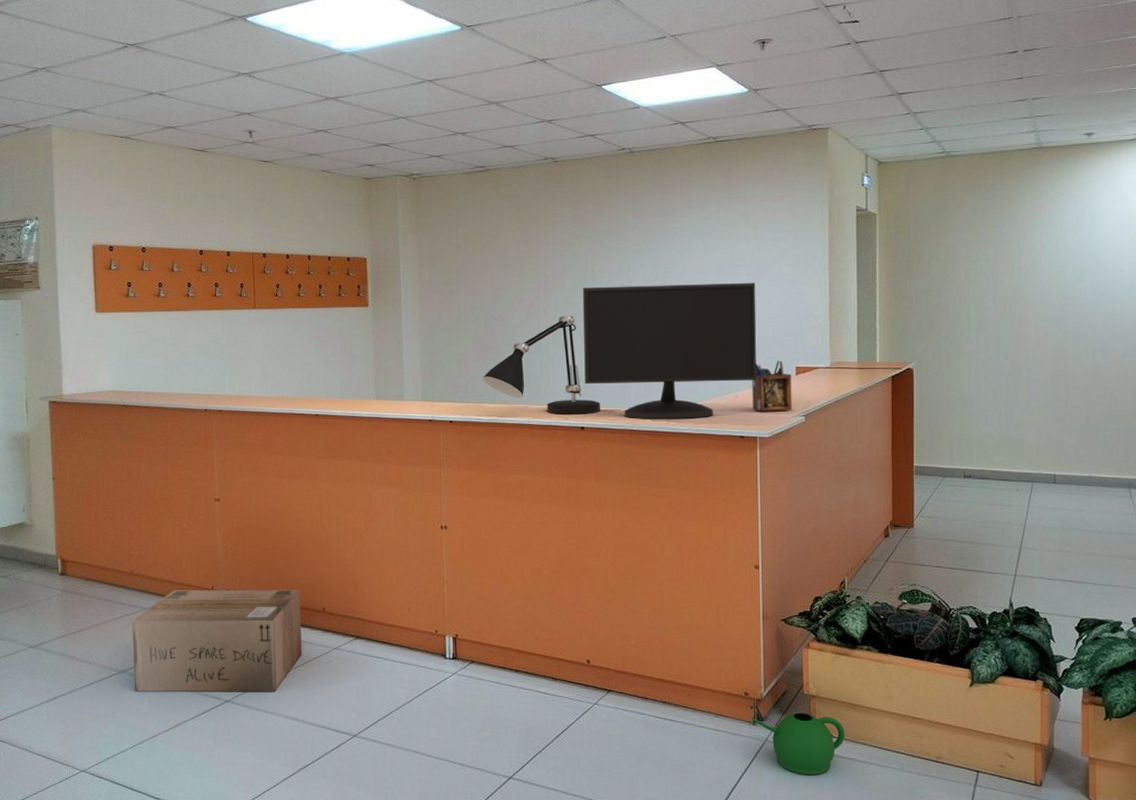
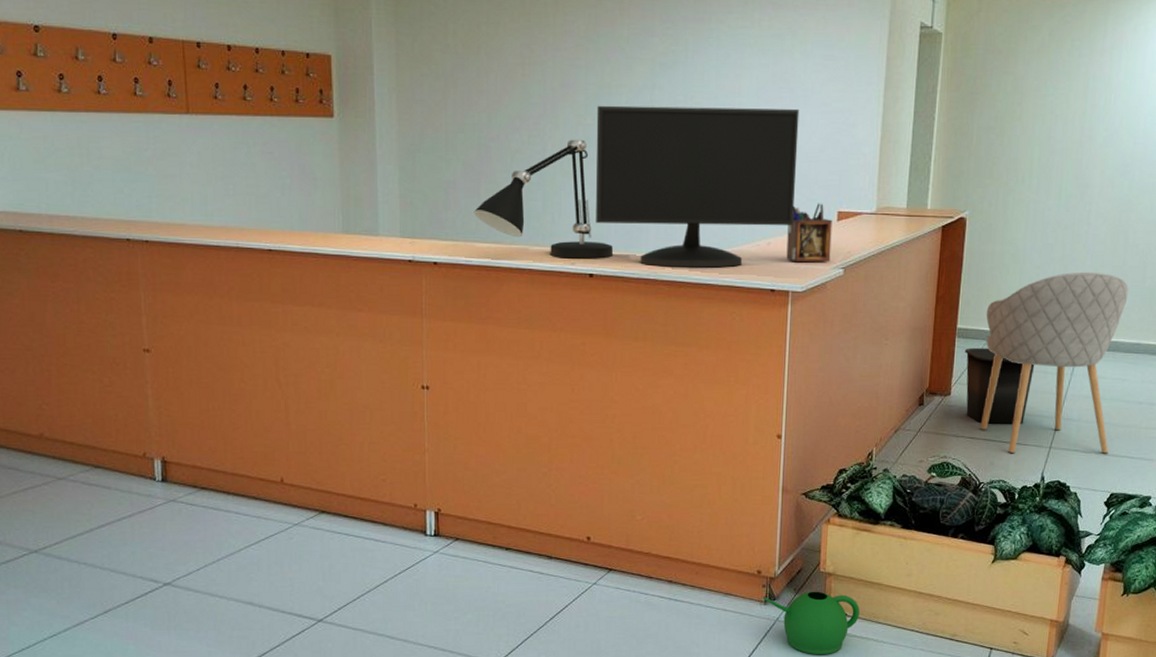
cardboard box: present [132,589,302,693] -> none [45,456,256,574]
waste bin: none [923,483,992,553] -> present [964,347,1035,424]
chair: none [940,412,1075,582] -> present [980,271,1129,454]

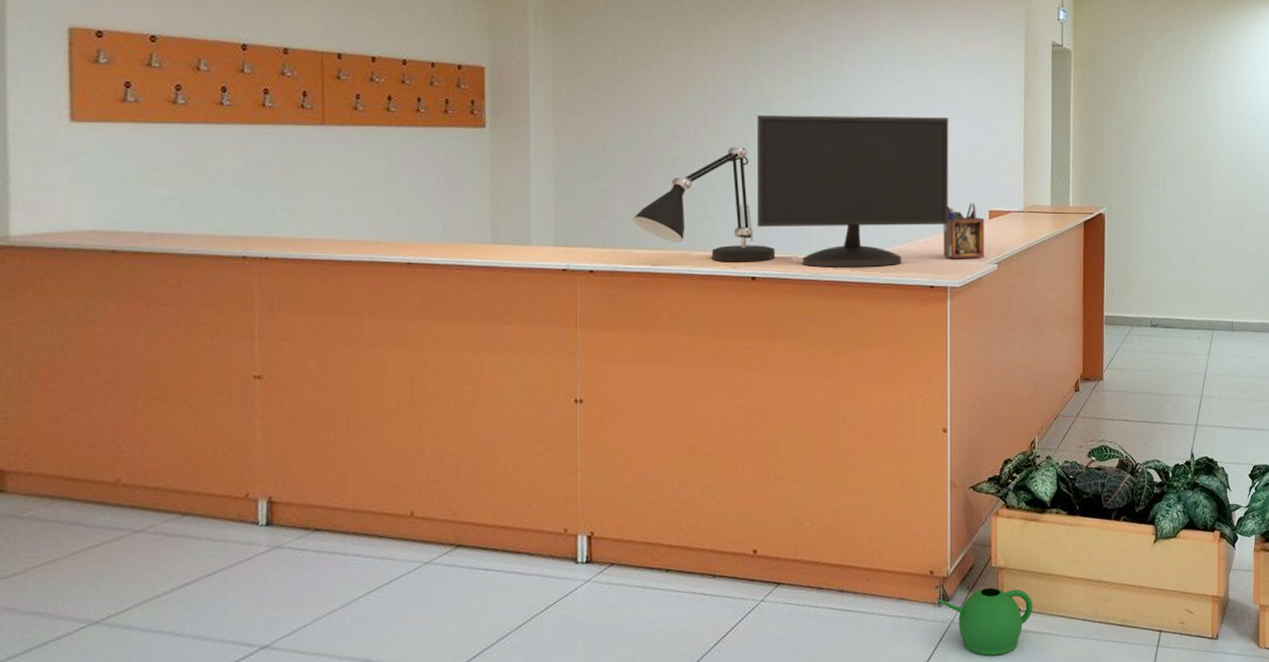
waste bin: present [964,347,1035,424] -> none [1112,333,1176,406]
chair: present [980,271,1129,454] -> none [1129,259,1250,434]

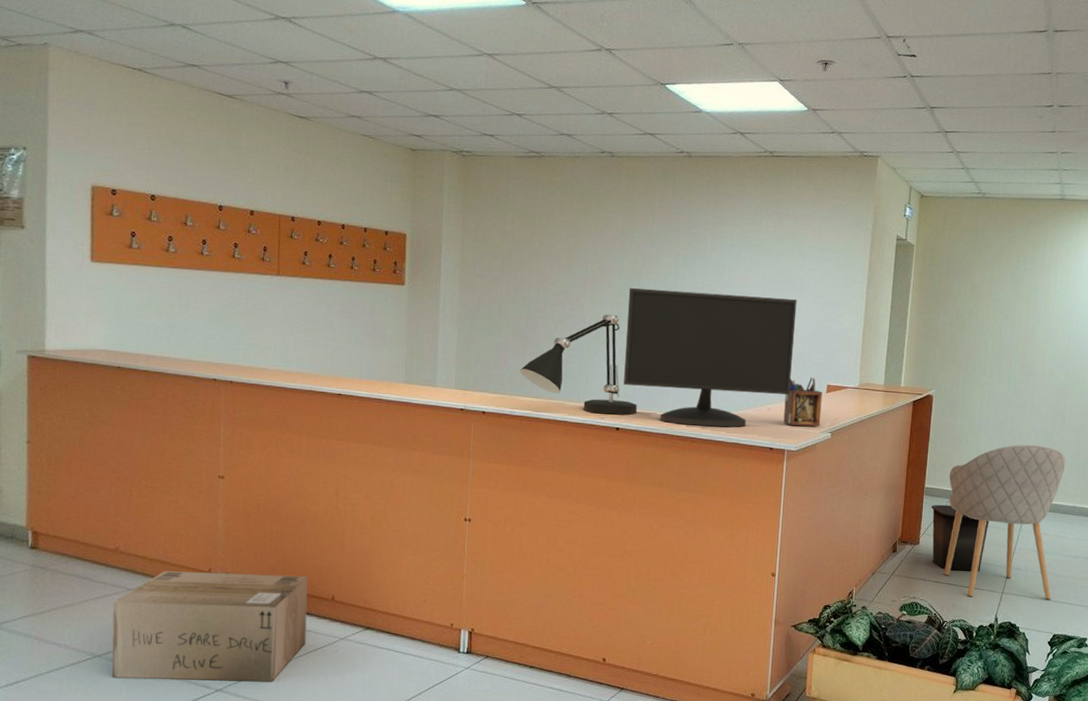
cardboard box: none [114,490,379,648] -> present [112,571,308,683]
waste bin: none [1112,333,1176,406] -> present [930,504,990,572]
chair: none [1129,259,1250,434] -> present [943,444,1066,600]

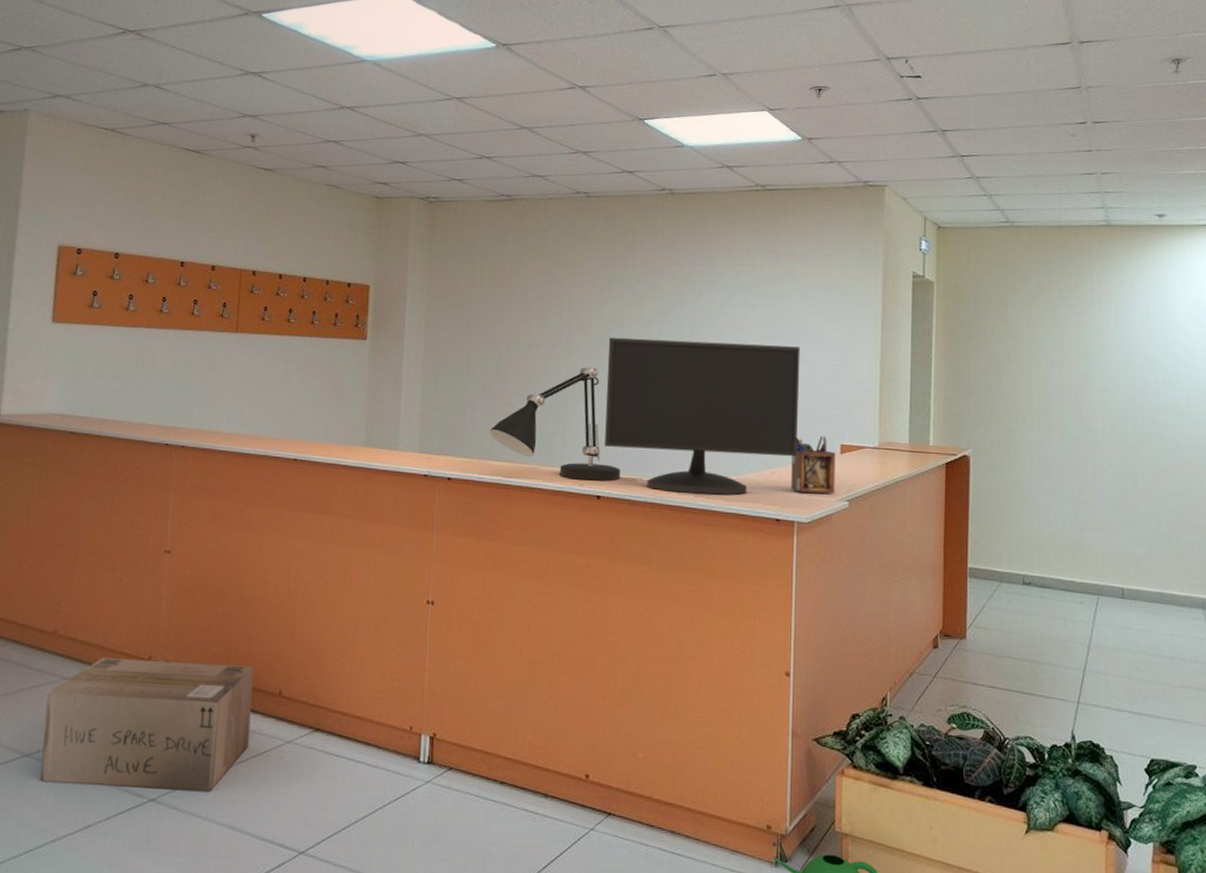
waste bin: present [930,504,990,572] -> none [977,588,1053,675]
chair: present [943,444,1066,600] -> none [997,515,1145,713]

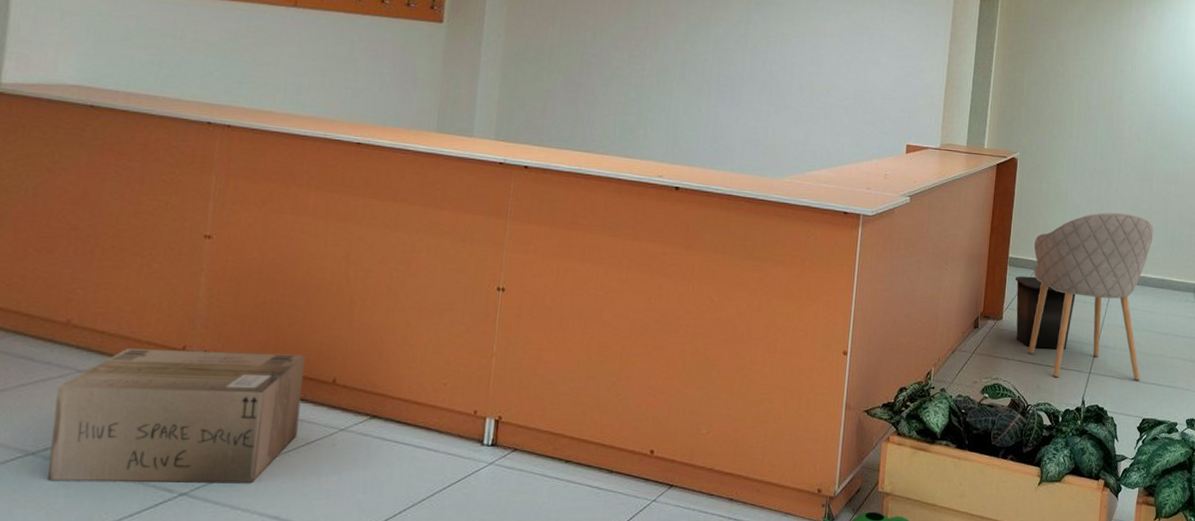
desk lamp: present [489,367,621,482] -> none [569,61,701,174]
computer monitor: present [605,337,800,495] -> none [686,33,877,189]
desk organizer: present [791,435,836,494] -> none [859,136,902,190]
waste bin: none [977,588,1053,675] -> present [1014,276,1076,350]
chair: none [997,515,1145,713] -> present [1028,212,1154,381]

